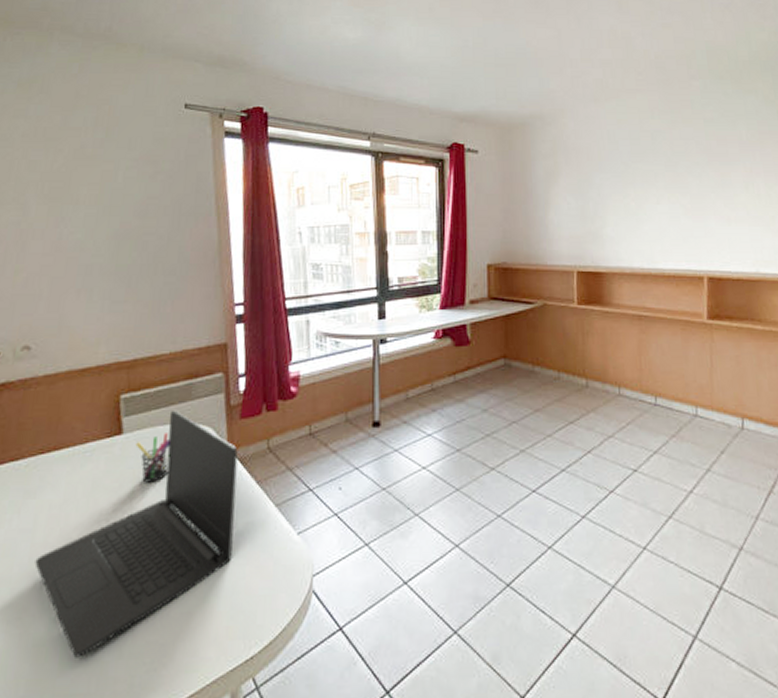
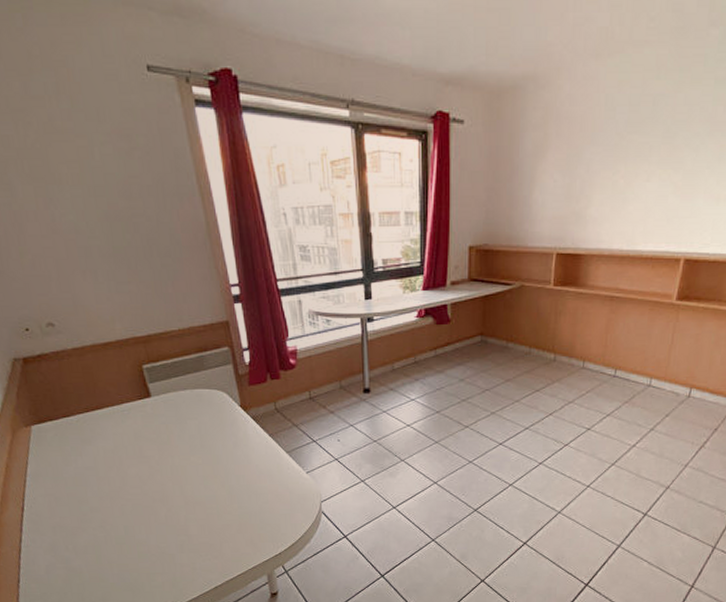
laptop: present [35,410,238,658] -> none [103,378,256,551]
pen holder: present [135,433,170,483] -> none [163,396,195,435]

